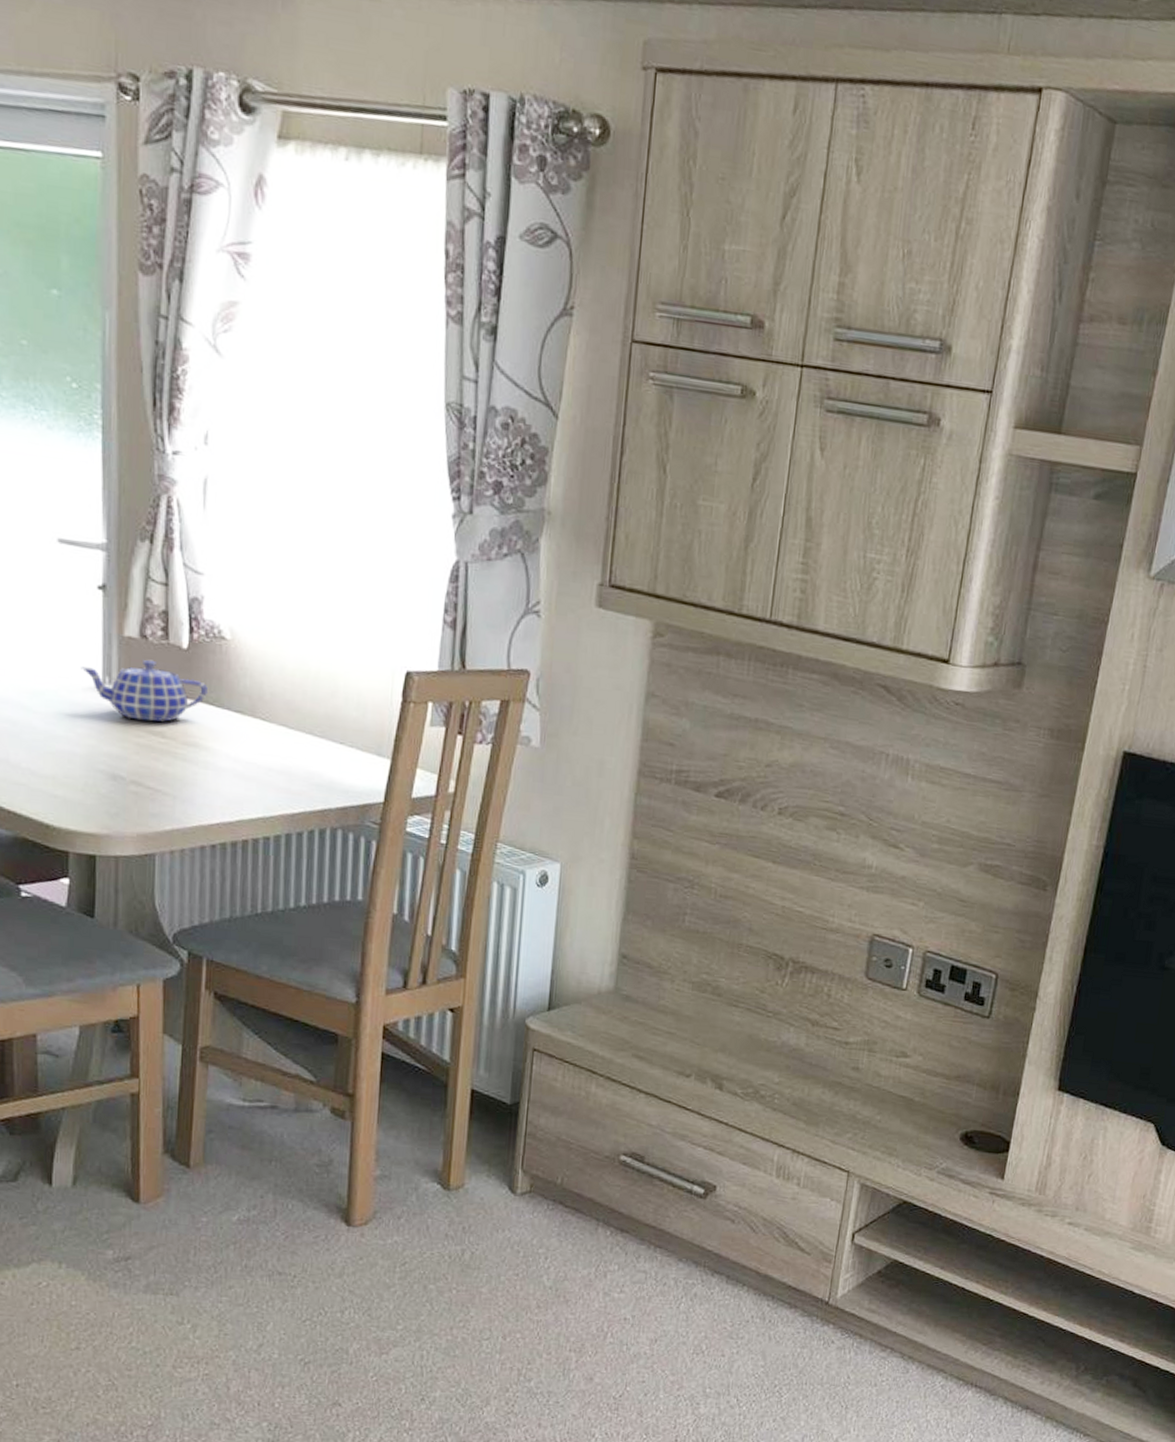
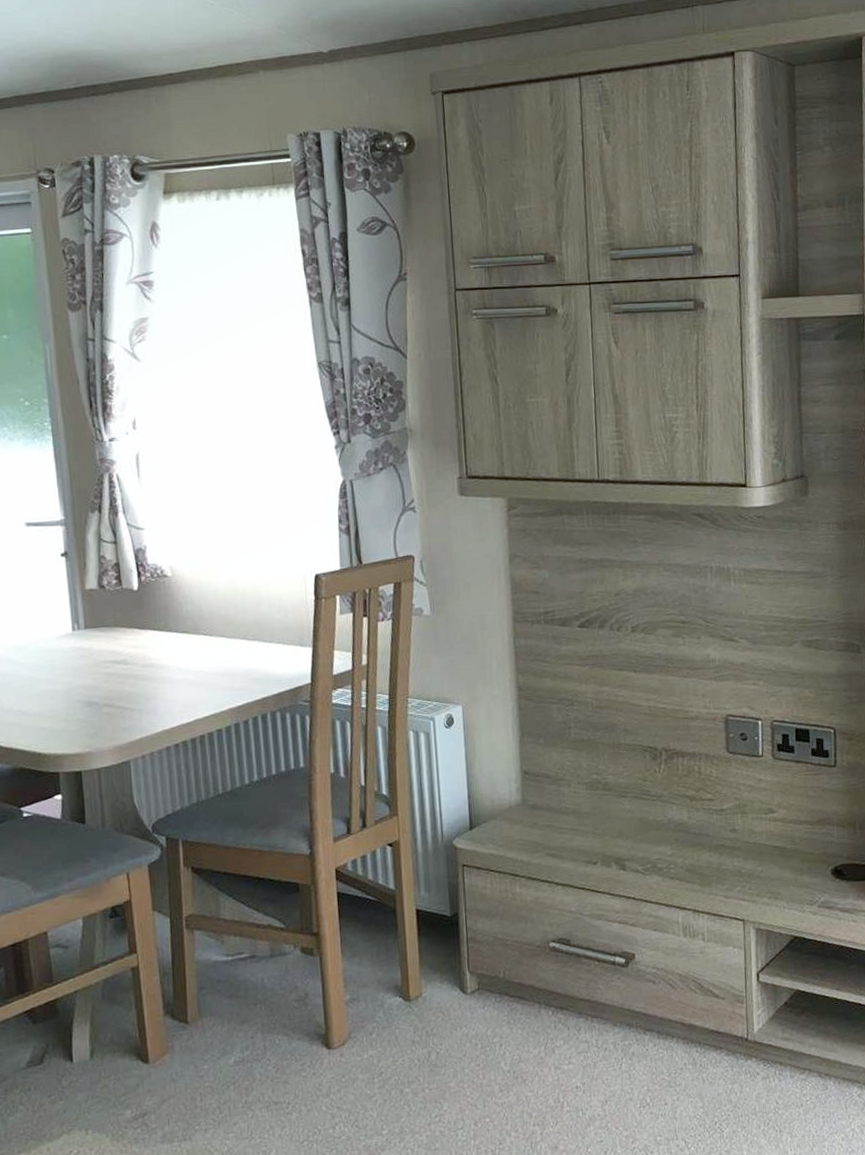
teapot: present [81,660,208,722] -> none [54,605,158,654]

